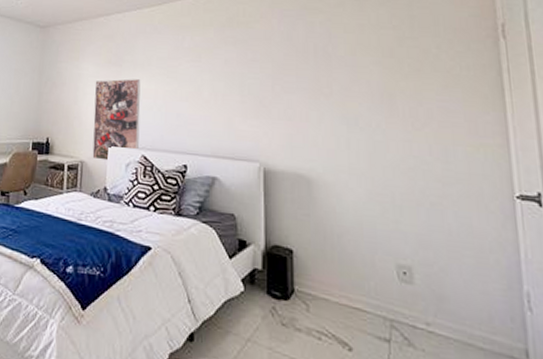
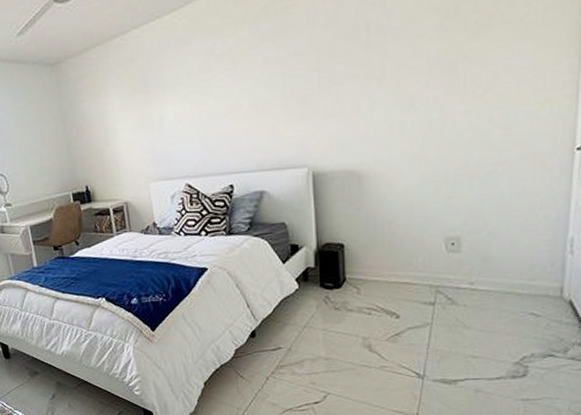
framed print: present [92,79,141,161] -> none [124,103,181,198]

